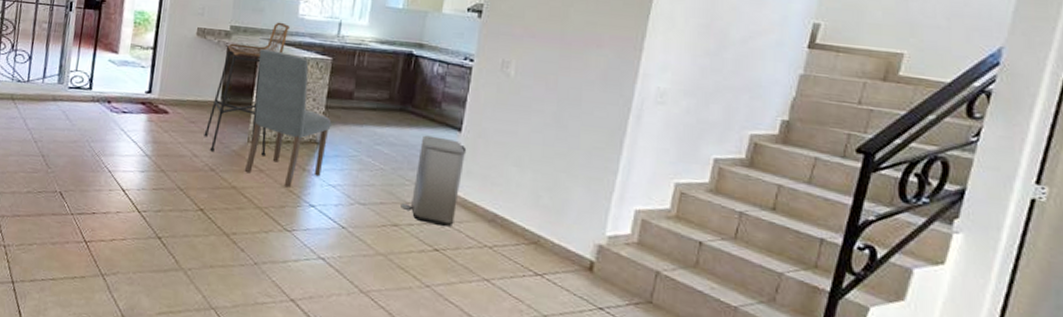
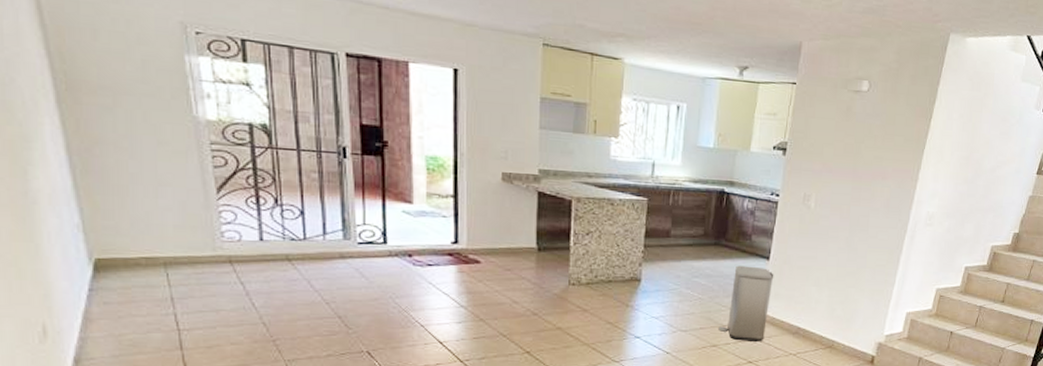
bar stool: present [204,22,290,157] -> none [522,164,602,297]
dining chair: present [244,49,332,188] -> none [568,192,651,323]

